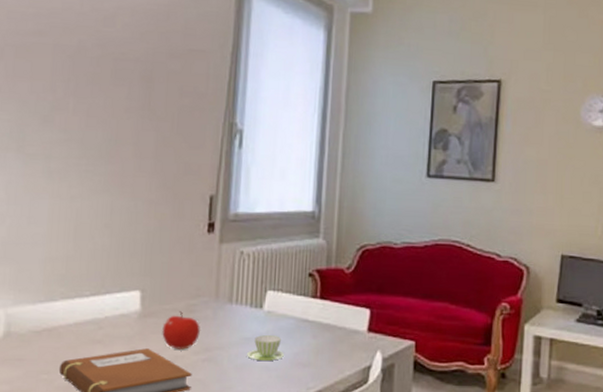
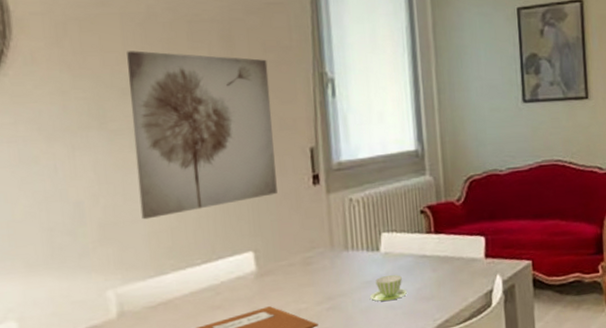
wall art: none [41,81,182,245] -> present [127,51,277,220]
fruit: present [162,311,201,350] -> none [281,265,321,303]

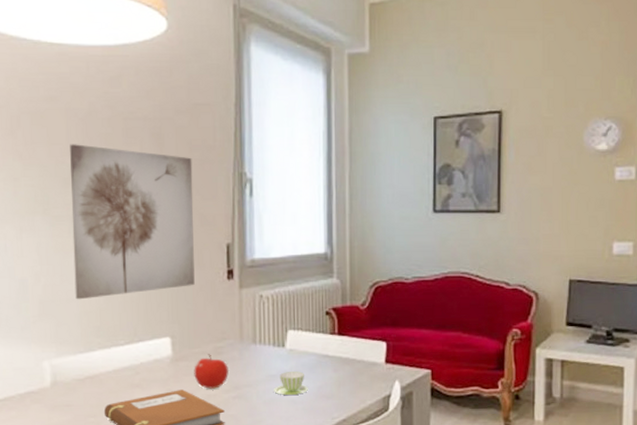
fruit: none [281,265,321,303] -> present [194,354,230,389]

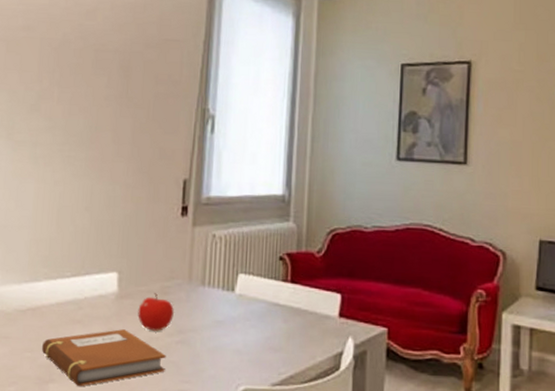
wall art: present [70,144,195,300] -> none [27,72,157,227]
cup: present [274,371,308,395] -> none [219,318,255,344]

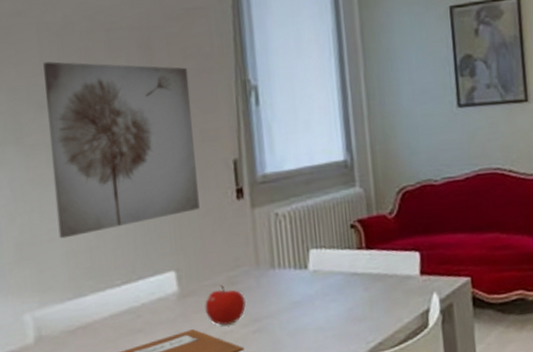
wall art: none [27,72,157,227] -> present [43,61,200,239]

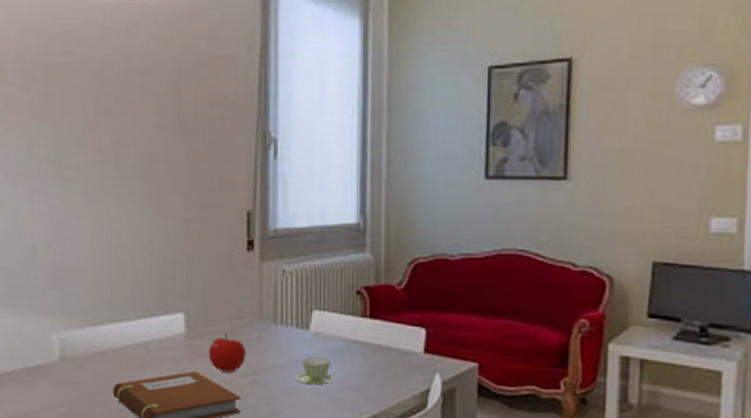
wall art: present [43,61,200,239] -> none [84,100,212,269]
cup: none [299,294,337,323] -> present [296,357,334,384]

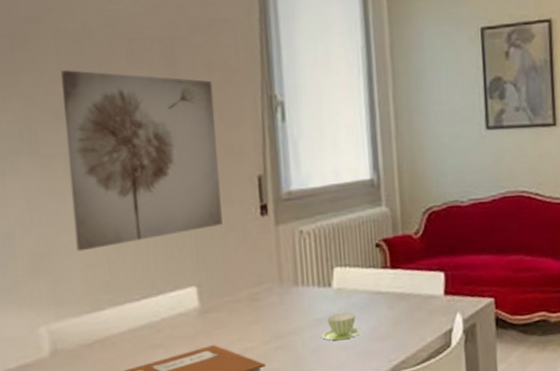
wall art: none [84,100,212,269] -> present [61,70,223,252]
fruit: present [208,333,247,372] -> none [226,301,269,342]

